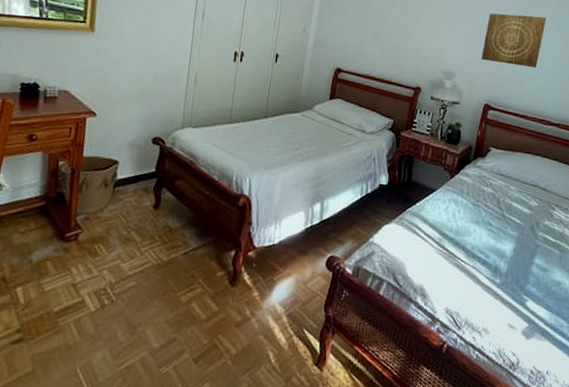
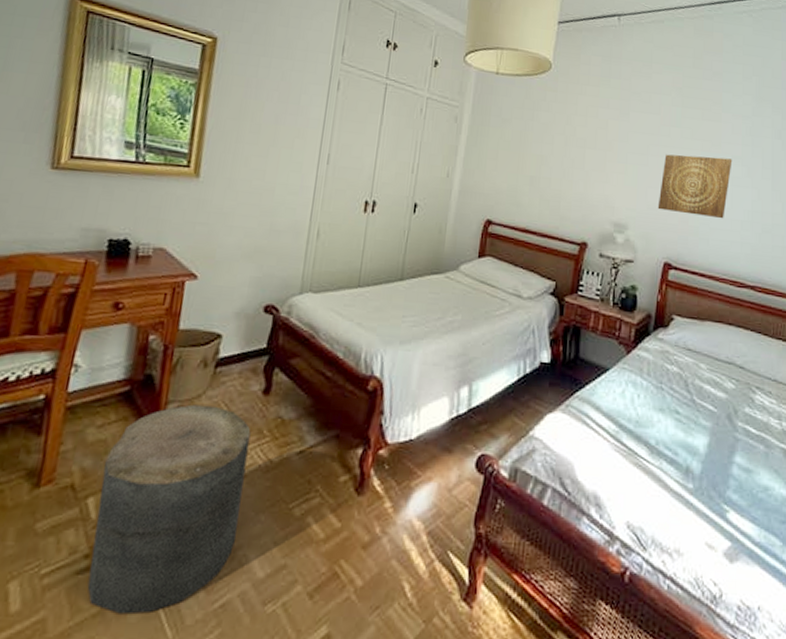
stool: none [20,216,145,374] -> present [87,404,251,615]

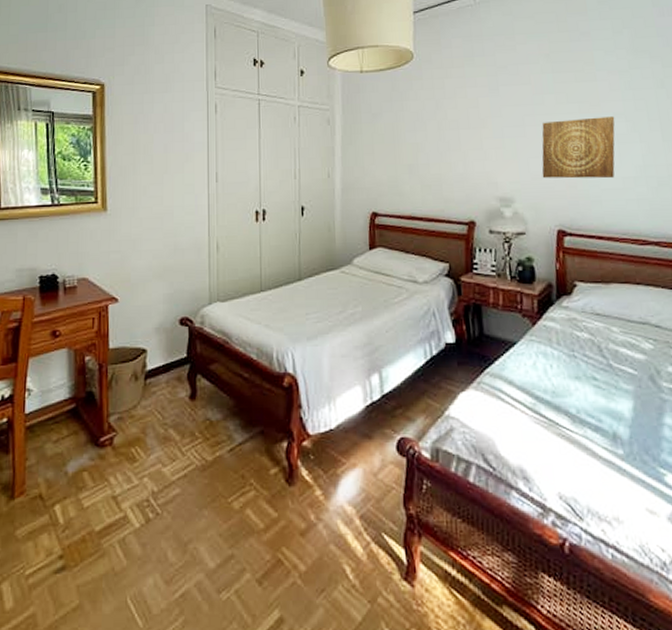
stool: present [87,404,251,615] -> none [64,414,184,607]

